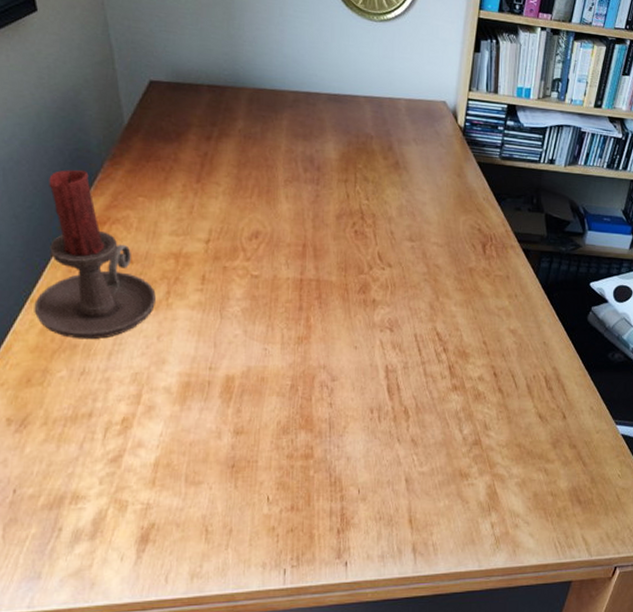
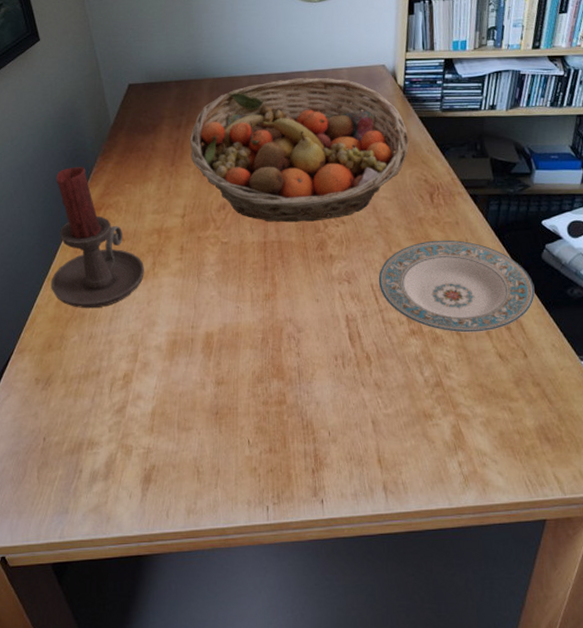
fruit basket: none [221,101,466,262] -> present [190,77,410,223]
plate: none [422,293,578,391] -> present [378,240,535,333]

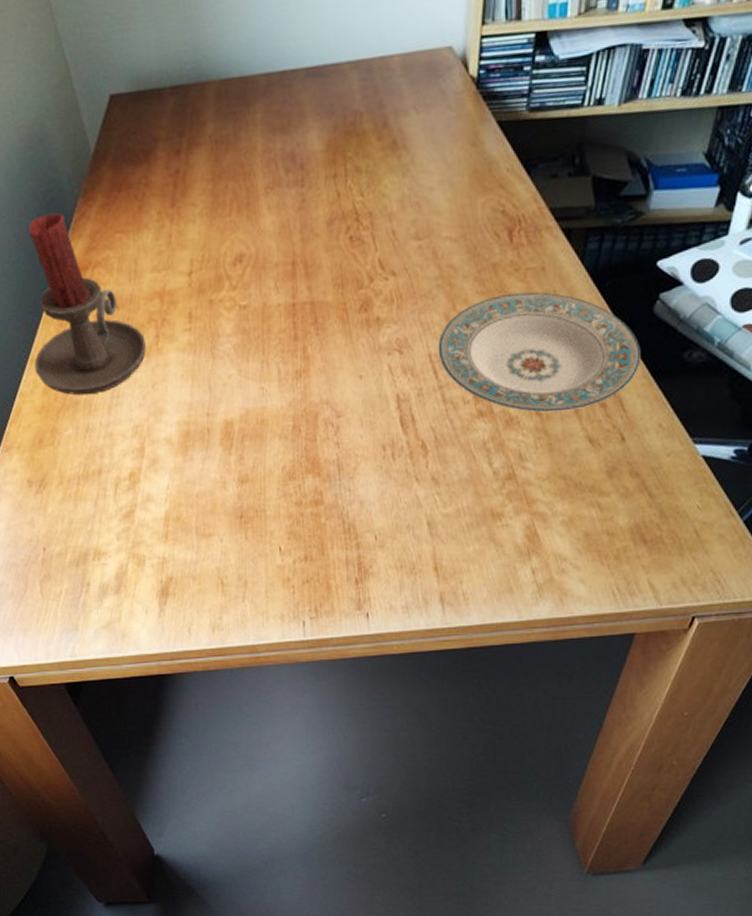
fruit basket: present [190,77,410,223] -> none [193,70,483,278]

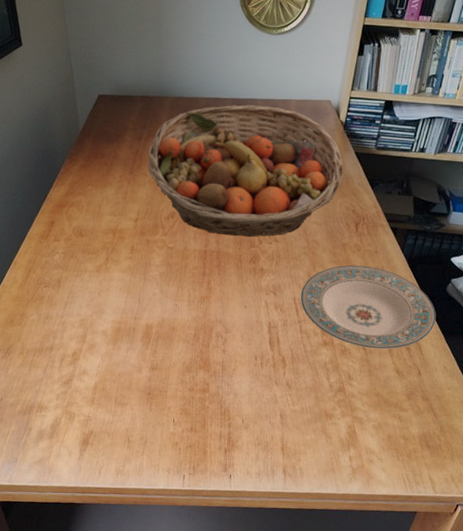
candle holder: present [28,212,147,396] -> none [16,165,99,293]
fruit basket: none [193,70,483,278] -> present [148,105,344,237]

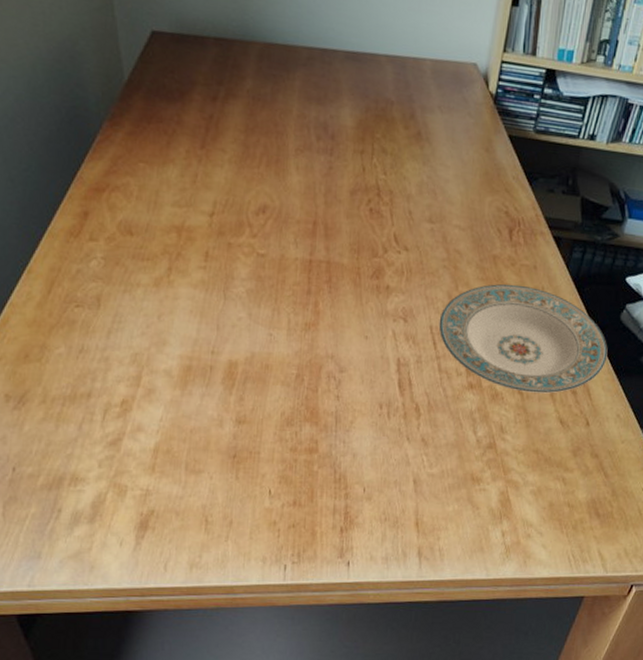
fruit basket: present [148,105,344,237] -> none [227,60,494,244]

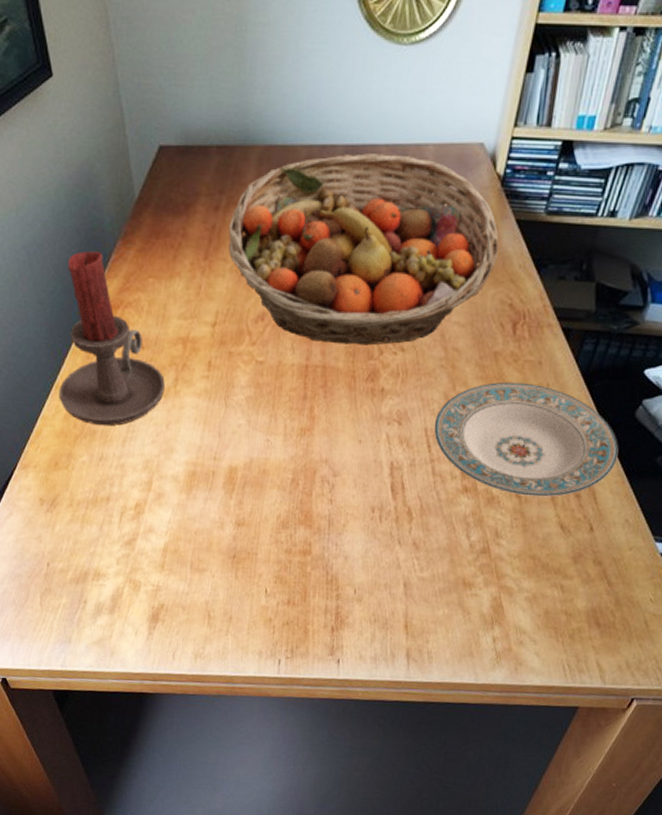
candle holder: none [31,129,158,316] -> present [59,250,166,426]
fruit basket: none [227,60,494,244] -> present [228,154,499,346]

